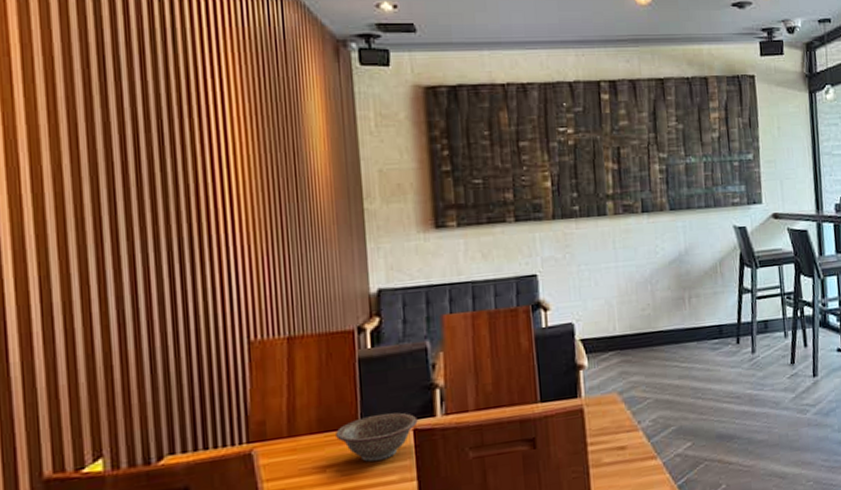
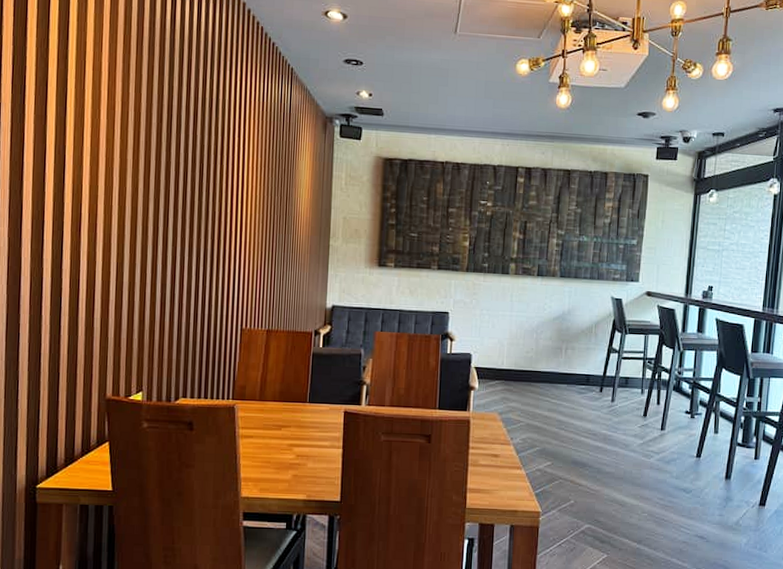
decorative bowl: present [336,412,418,462] -> none [291,396,348,430]

